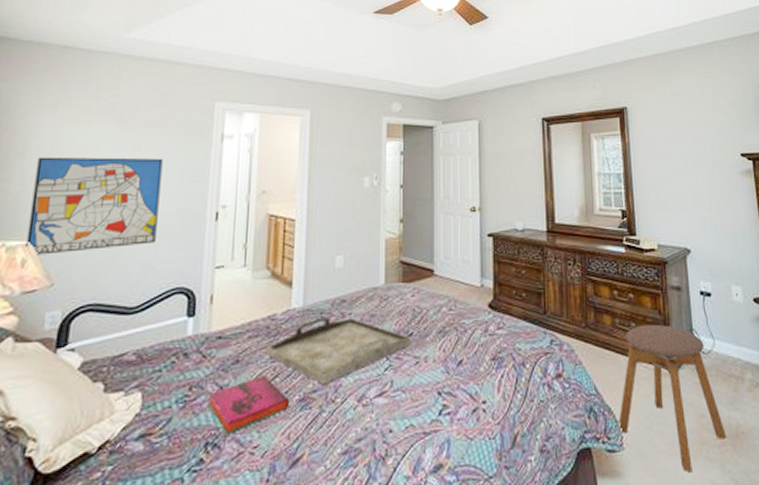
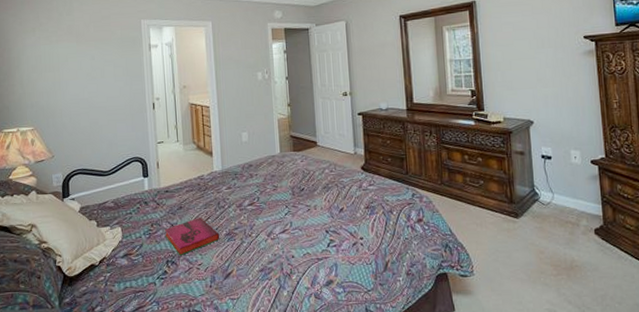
wall art: present [26,157,163,255] -> none [29,65,115,137]
serving tray: present [265,317,412,385] -> none [199,177,304,224]
stool: present [617,324,727,471] -> none [469,181,562,293]

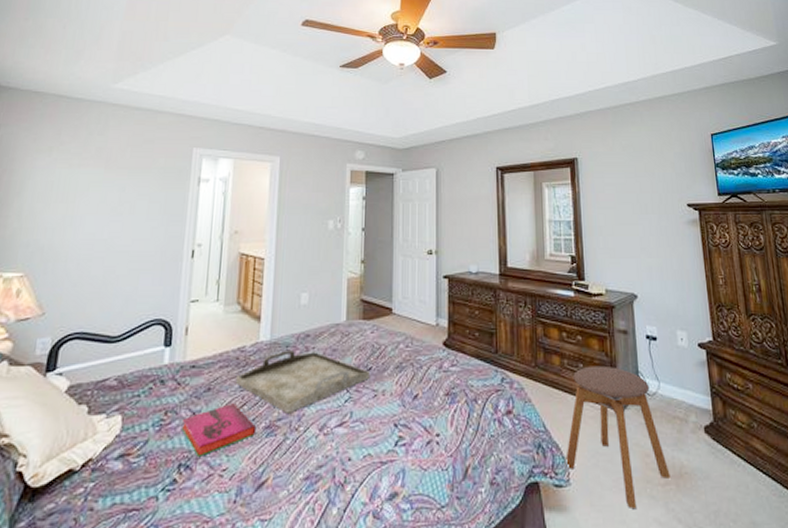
serving tray: none [199,177,304,224] -> present [235,351,371,413]
stool: none [469,181,562,293] -> present [564,365,671,508]

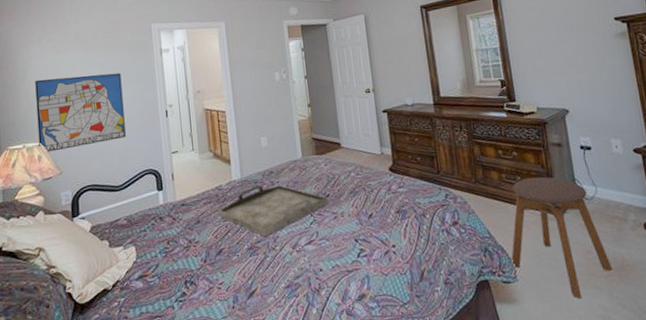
wall art: none [21,196,145,286] -> present [35,72,126,152]
hardback book: present [181,403,257,456] -> none [181,231,242,274]

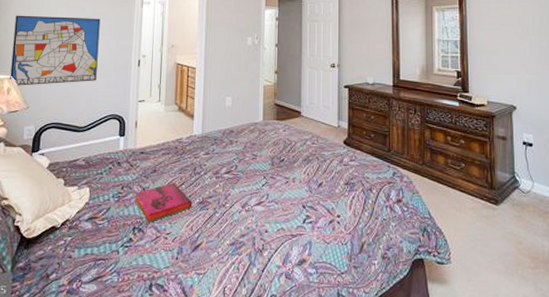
hardback book: none [181,231,242,274] -> present [134,183,193,222]
serving tray: present [218,185,329,237] -> none [175,143,283,193]
stool: present [510,176,613,298] -> none [446,165,540,285]

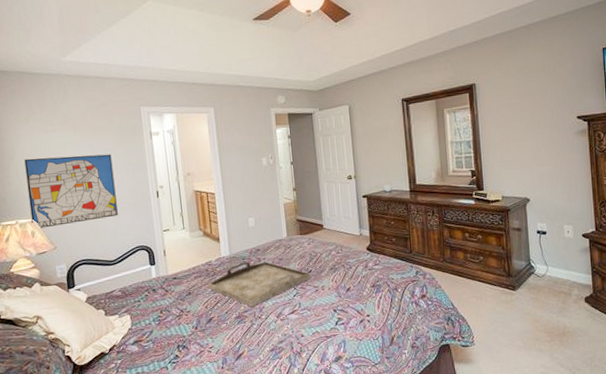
hardback book: present [134,183,193,222] -> none [174,302,230,340]
serving tray: none [175,143,283,193] -> present [208,261,311,307]

